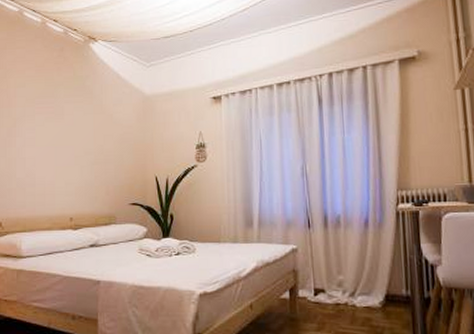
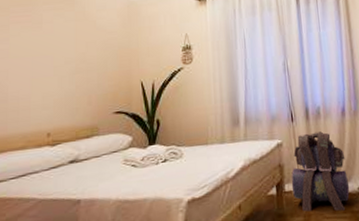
backpack: none [306,241,370,324] -> present [291,131,350,212]

